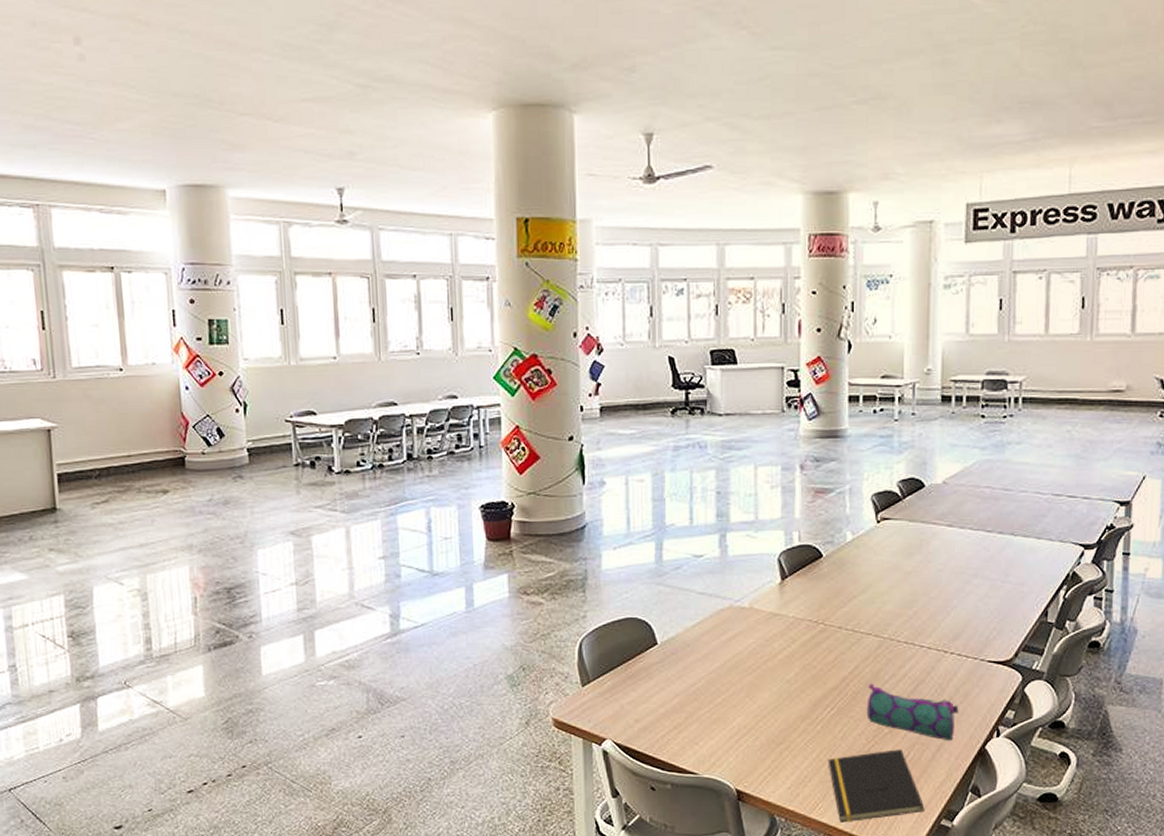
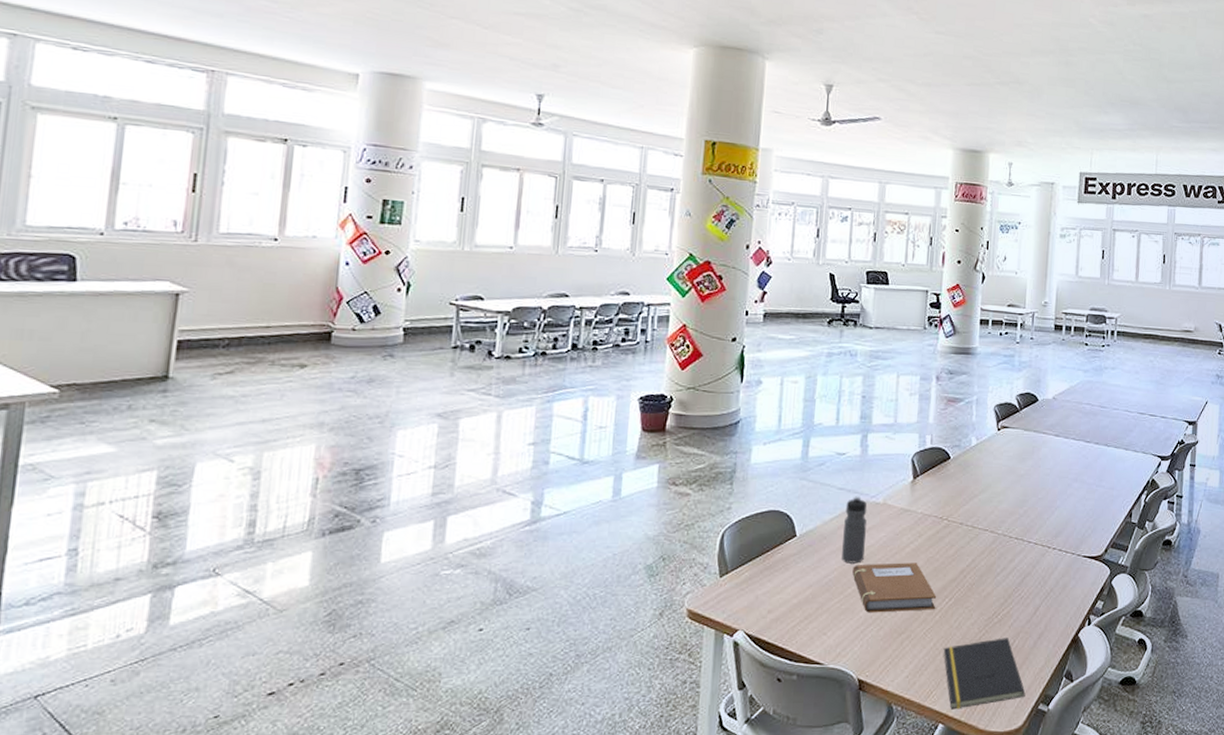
water bottle: none [708,601,732,672] -> present [842,496,867,564]
notebook: none [721,670,817,723] -> present [852,563,937,613]
pencil case: present [866,684,959,741] -> none [979,576,1058,630]

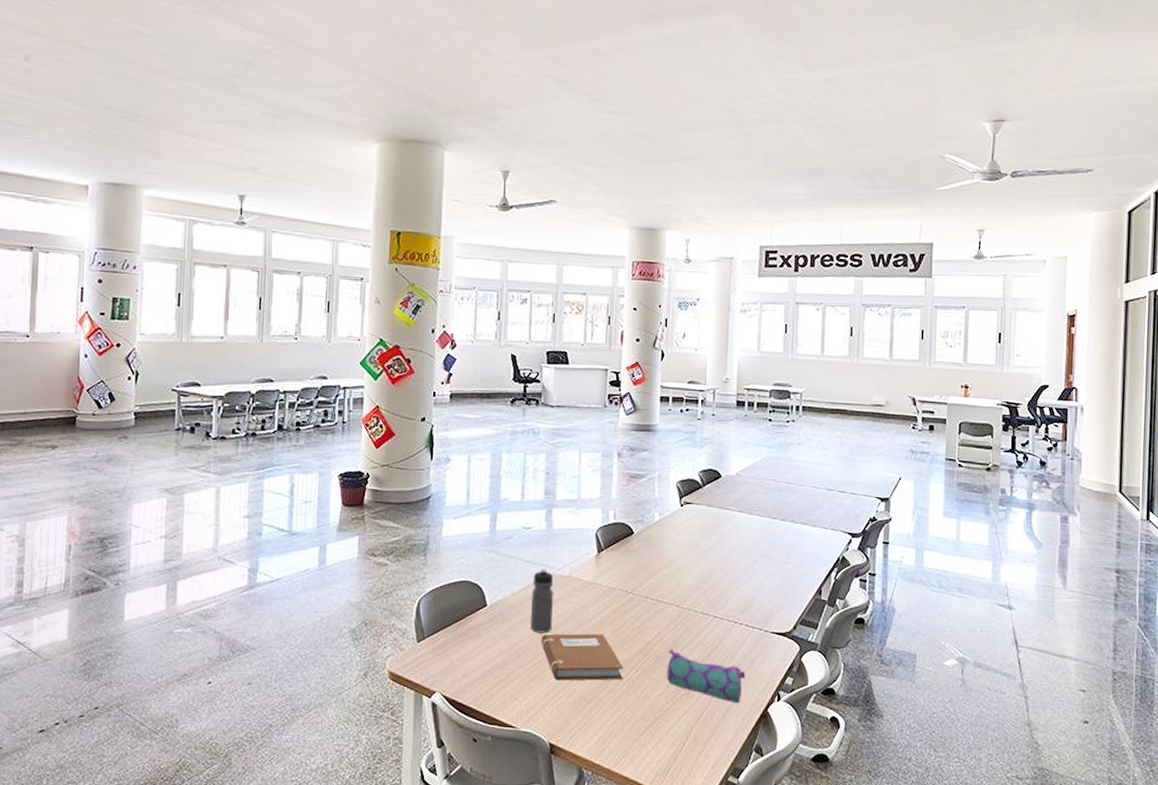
notepad: present [943,638,1026,710] -> none [631,710,715,777]
pencil case: none [979,576,1058,630] -> present [666,649,746,704]

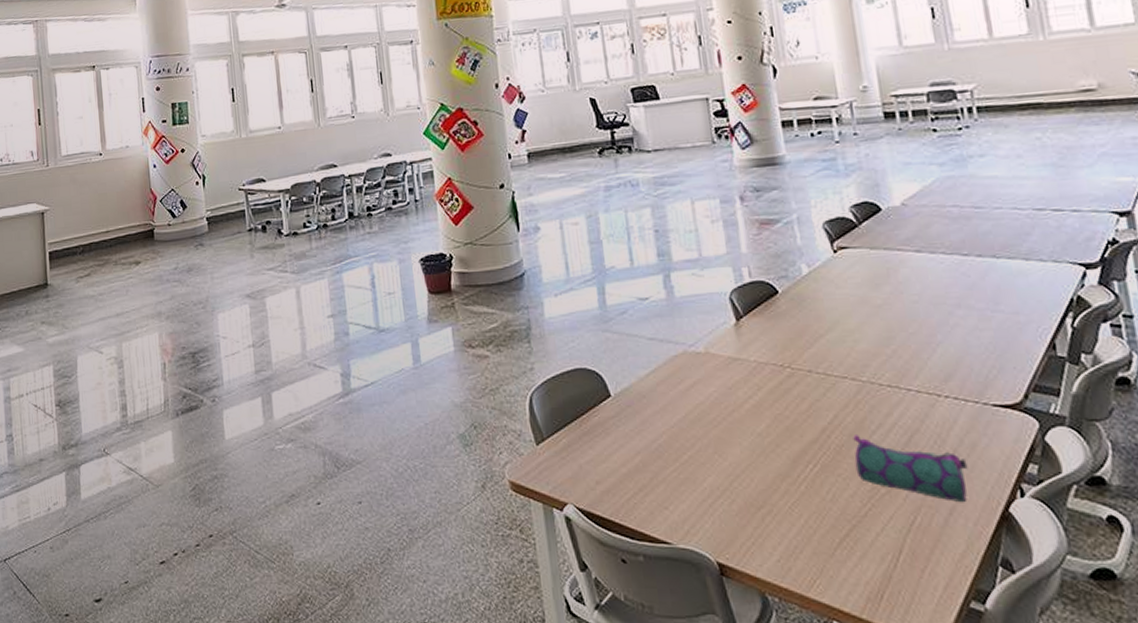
water bottle: present [530,569,554,633] -> none [660,346,695,425]
notebook: present [541,633,624,681] -> none [684,421,799,483]

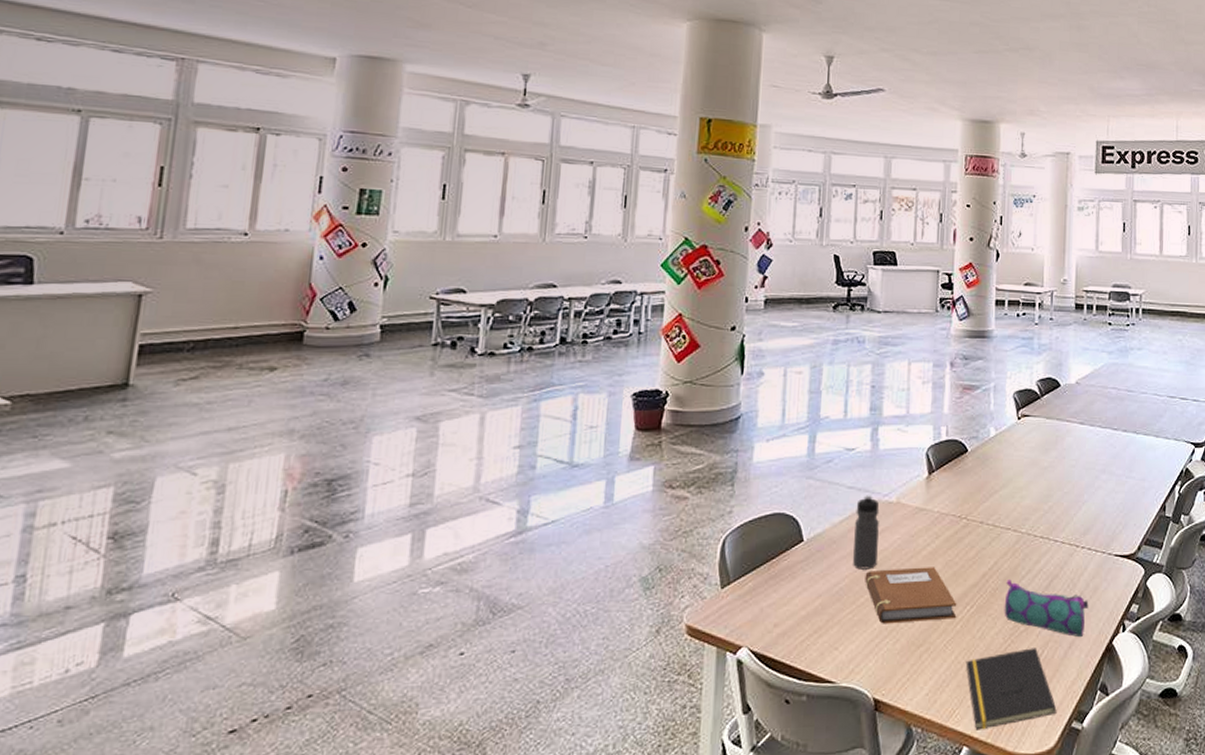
water bottle: none [660,346,695,425] -> present [853,495,880,570]
notebook: none [684,421,799,483] -> present [865,567,957,624]
notepad: none [819,513,947,604] -> present [965,648,1057,730]

